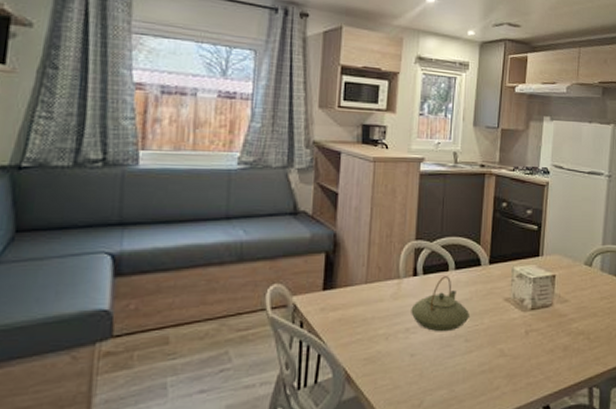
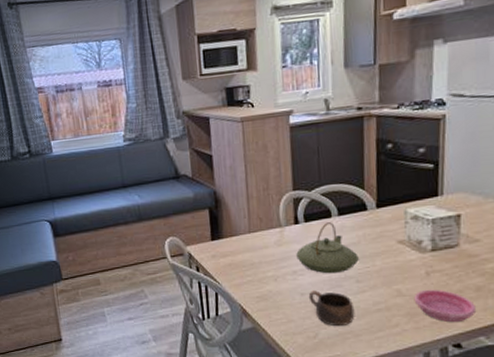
cup: none [418,351,461,392] -> present [308,290,355,327]
saucer: none [514,348,564,384] -> present [414,289,477,323]

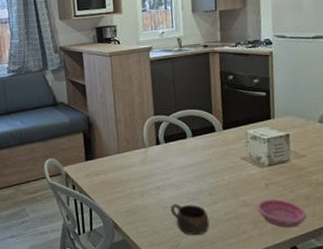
teapot: present [296,222,359,274] -> none [159,142,211,189]

